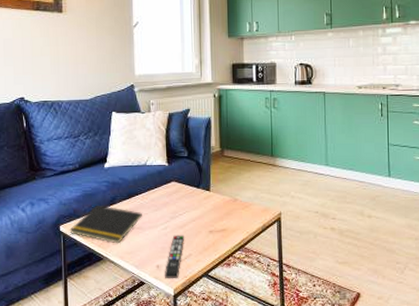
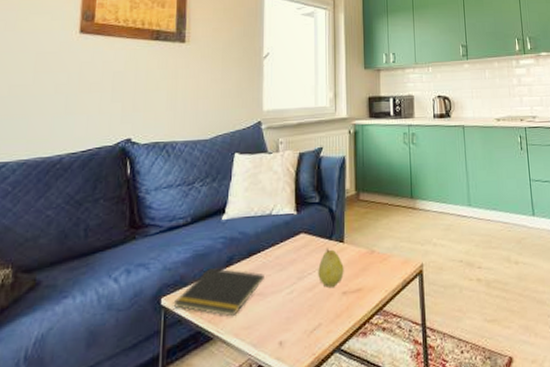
remote control: present [165,235,185,278] -> none [289,299,314,358]
fruit: none [188,195,210,226] -> present [318,248,344,288]

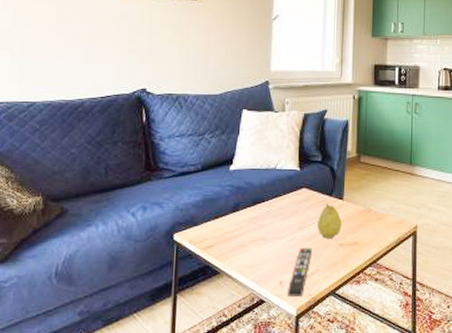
notepad: present [173,267,264,317] -> none [184,211,268,256]
remote control: none [289,299,314,358] -> present [288,247,313,296]

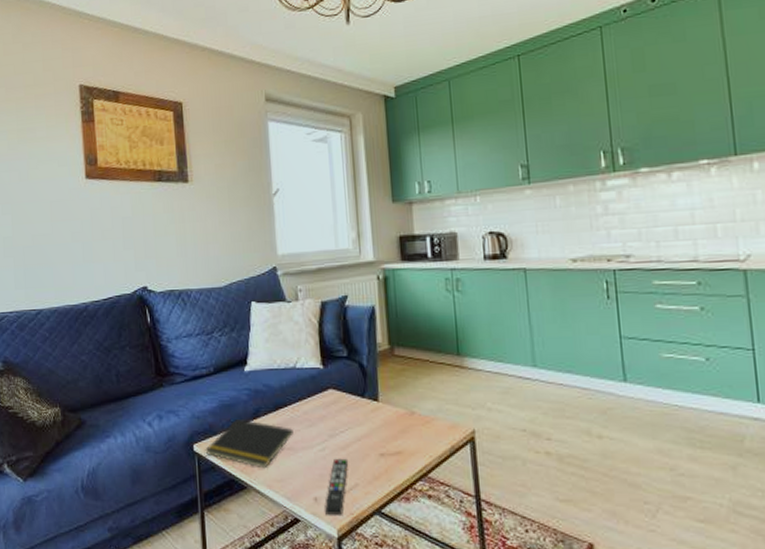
notepad: none [184,211,268,256] -> present [205,418,293,469]
fruit: present [317,203,342,239] -> none [351,406,380,447]

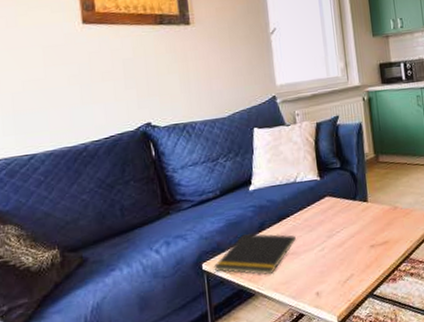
remote control: present [325,458,349,515] -> none [325,254,345,306]

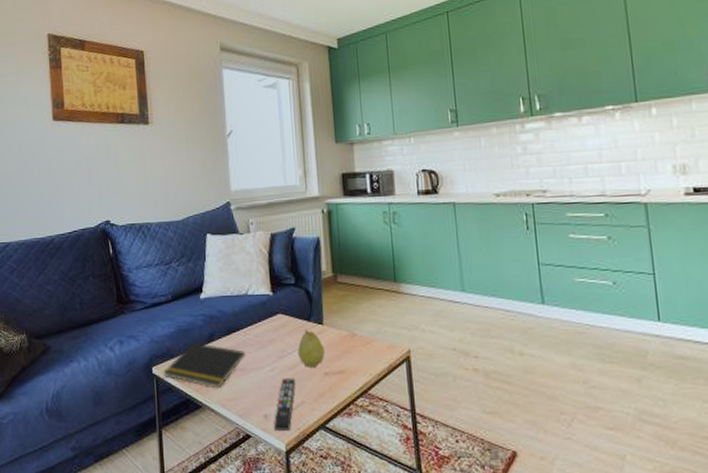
remote control: none [325,254,345,306] -> present [274,378,296,430]
fruit: none [345,208,370,243] -> present [298,329,325,367]

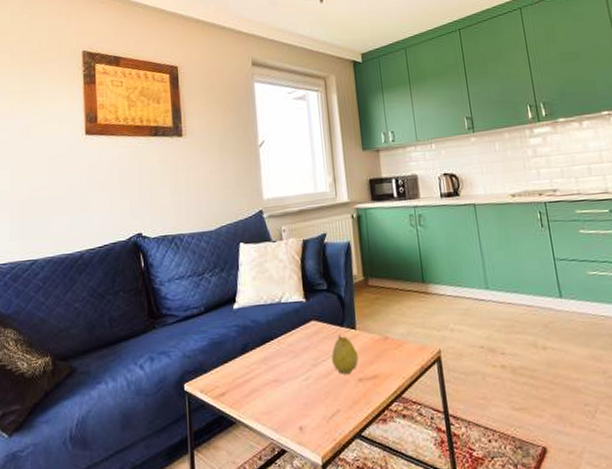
notepad: present [163,342,245,389] -> none [195,355,279,403]
remote control: present [274,378,296,430] -> none [309,386,331,443]

